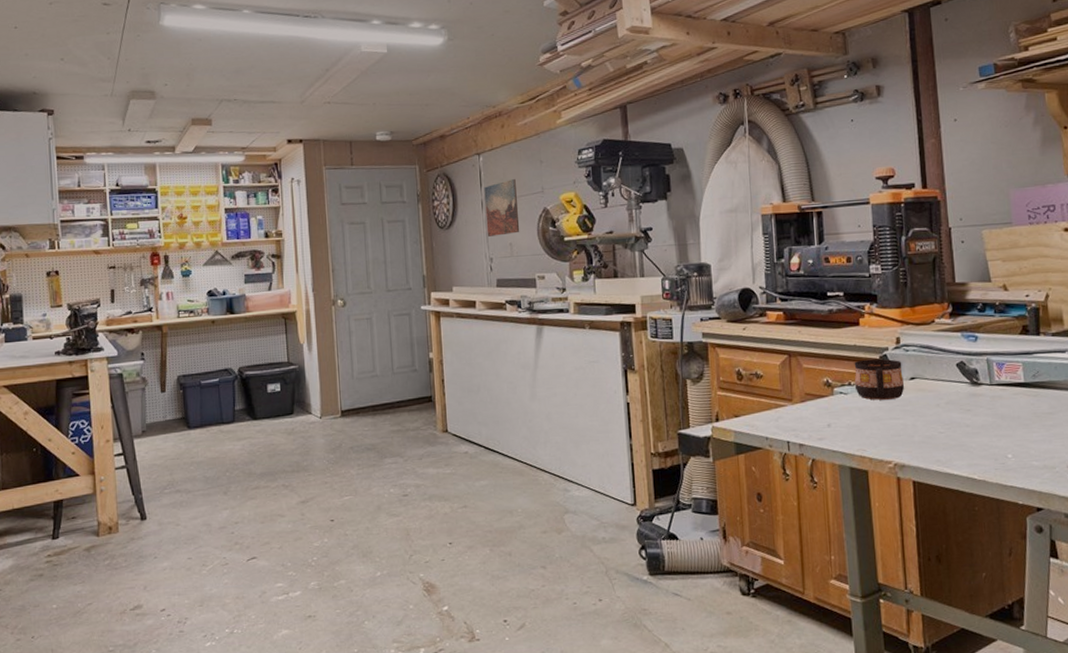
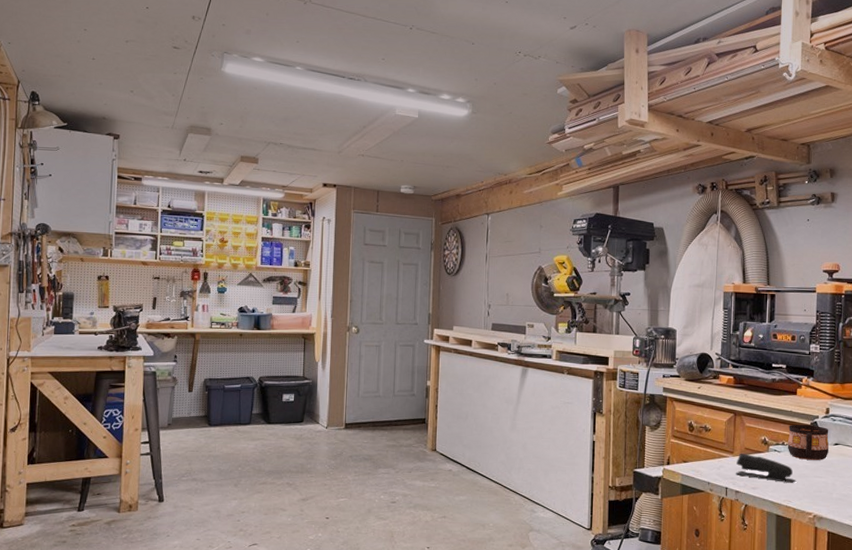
wall art: present [484,178,520,237] -> none [488,238,517,286]
stapler: none [796,399,870,430] -> present [735,453,797,484]

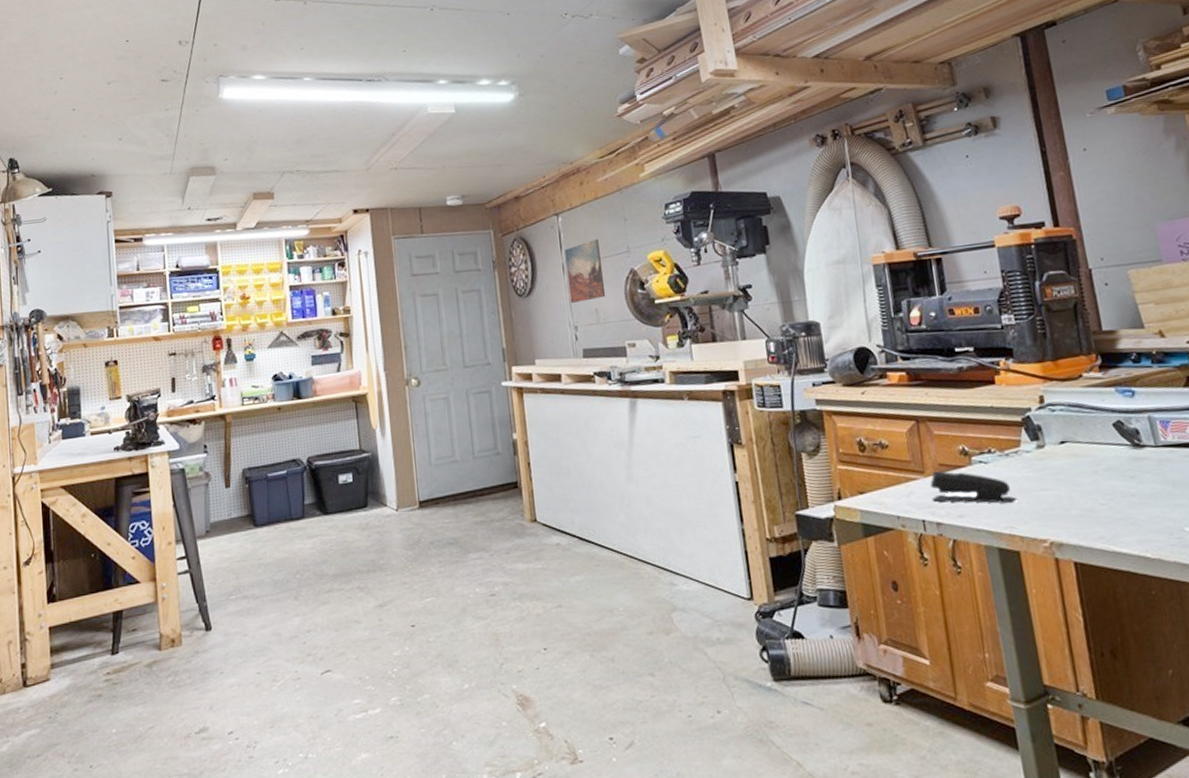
wall art: none [488,238,517,286] -> present [564,238,606,303]
cup: present [788,424,829,460] -> none [992,421,1055,469]

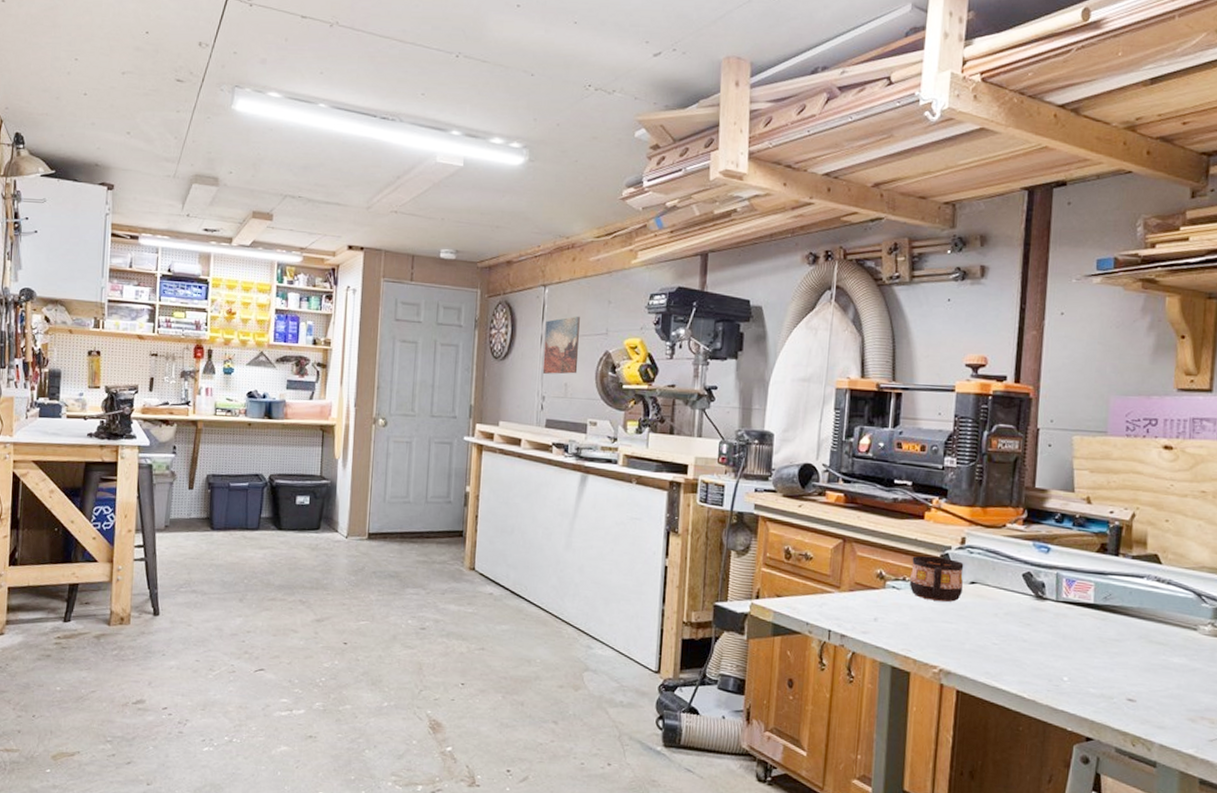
stapler: present [930,471,1018,504] -> none [841,588,919,629]
cup: none [992,421,1055,469] -> present [910,555,964,602]

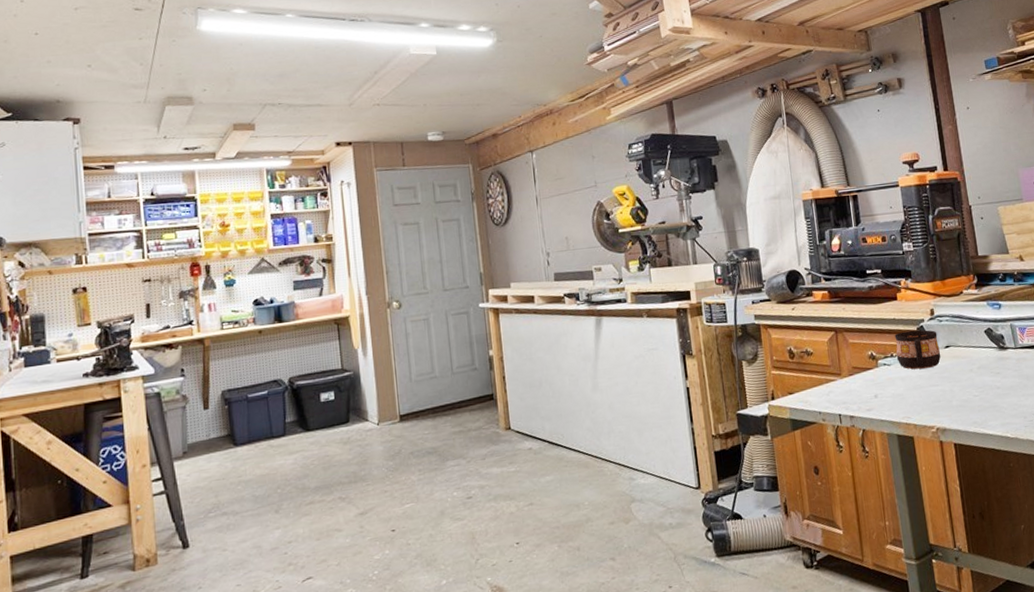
wall art: present [542,316,580,374] -> none [538,173,575,232]

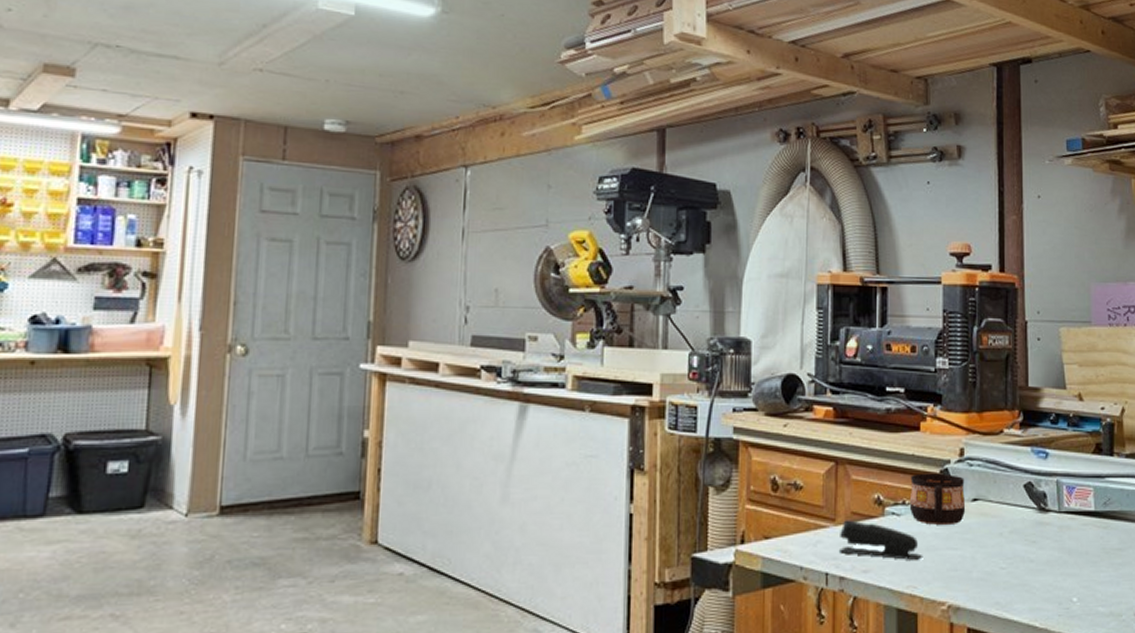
stapler: none [846,373,913,399] -> present [838,520,923,561]

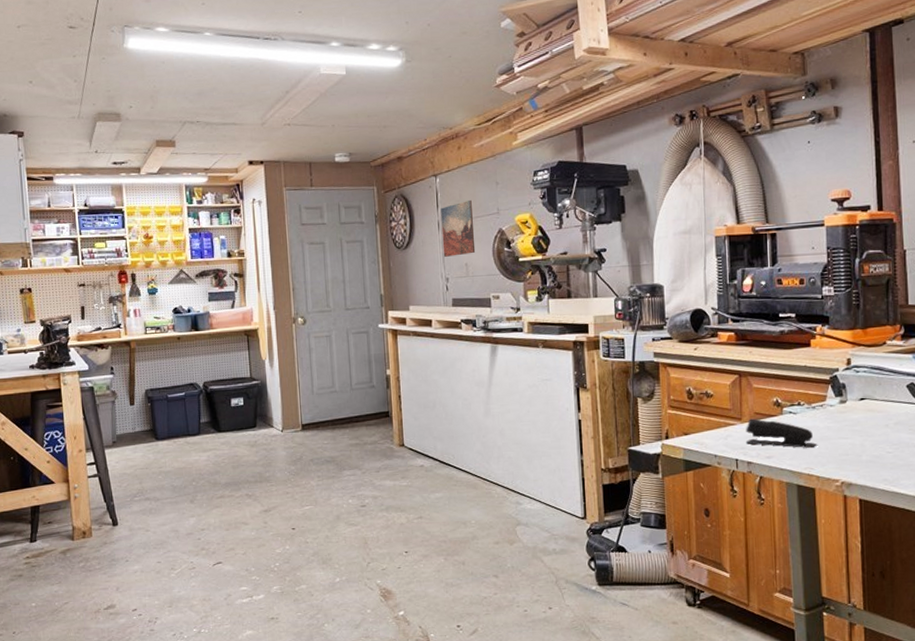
wall art: none [465,203,512,278] -> present [440,199,476,257]
cup: present [910,473,966,525] -> none [804,379,854,420]

